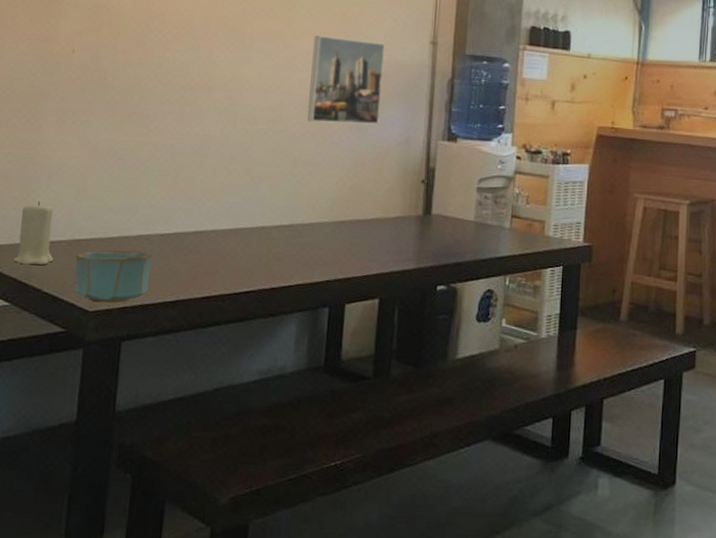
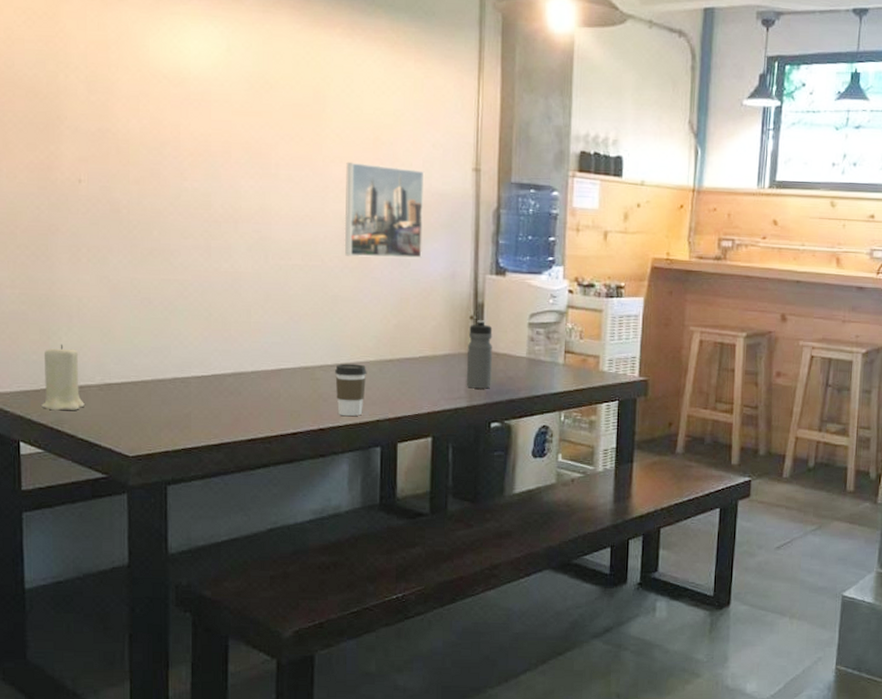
bowl: present [73,250,153,303] -> none [108,394,191,448]
coffee cup: none [289,224,321,277] -> present [334,363,367,417]
water bottle: none [414,184,443,252] -> present [466,320,493,389]

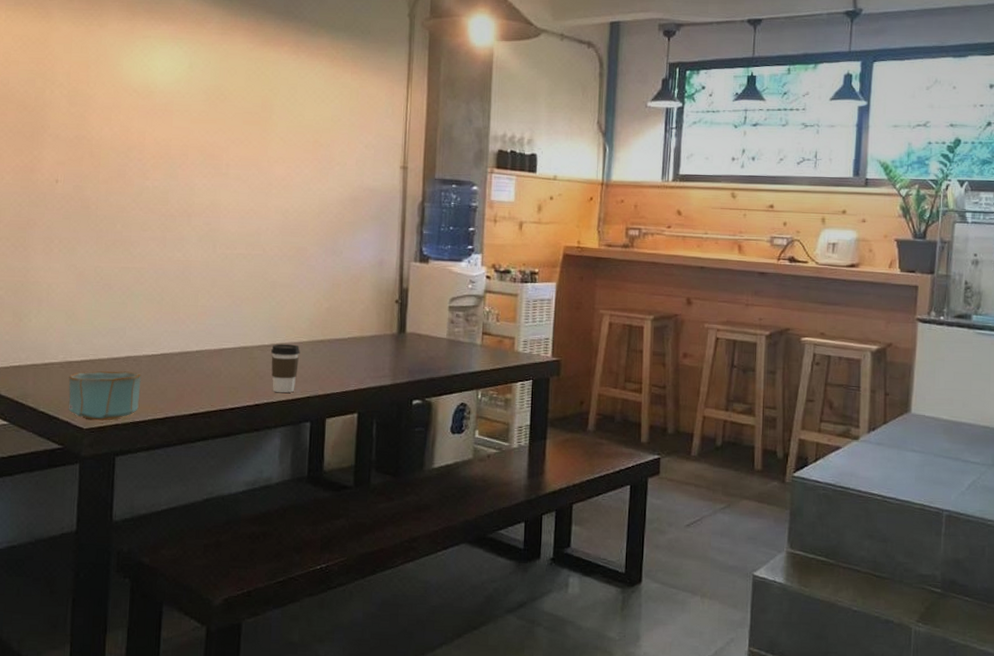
candle: present [42,344,85,411] -> none [10,325,47,386]
bowl: none [108,394,191,448] -> present [68,371,141,421]
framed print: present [344,162,425,259] -> none [284,162,358,248]
water bottle: present [466,320,493,389] -> none [390,304,416,368]

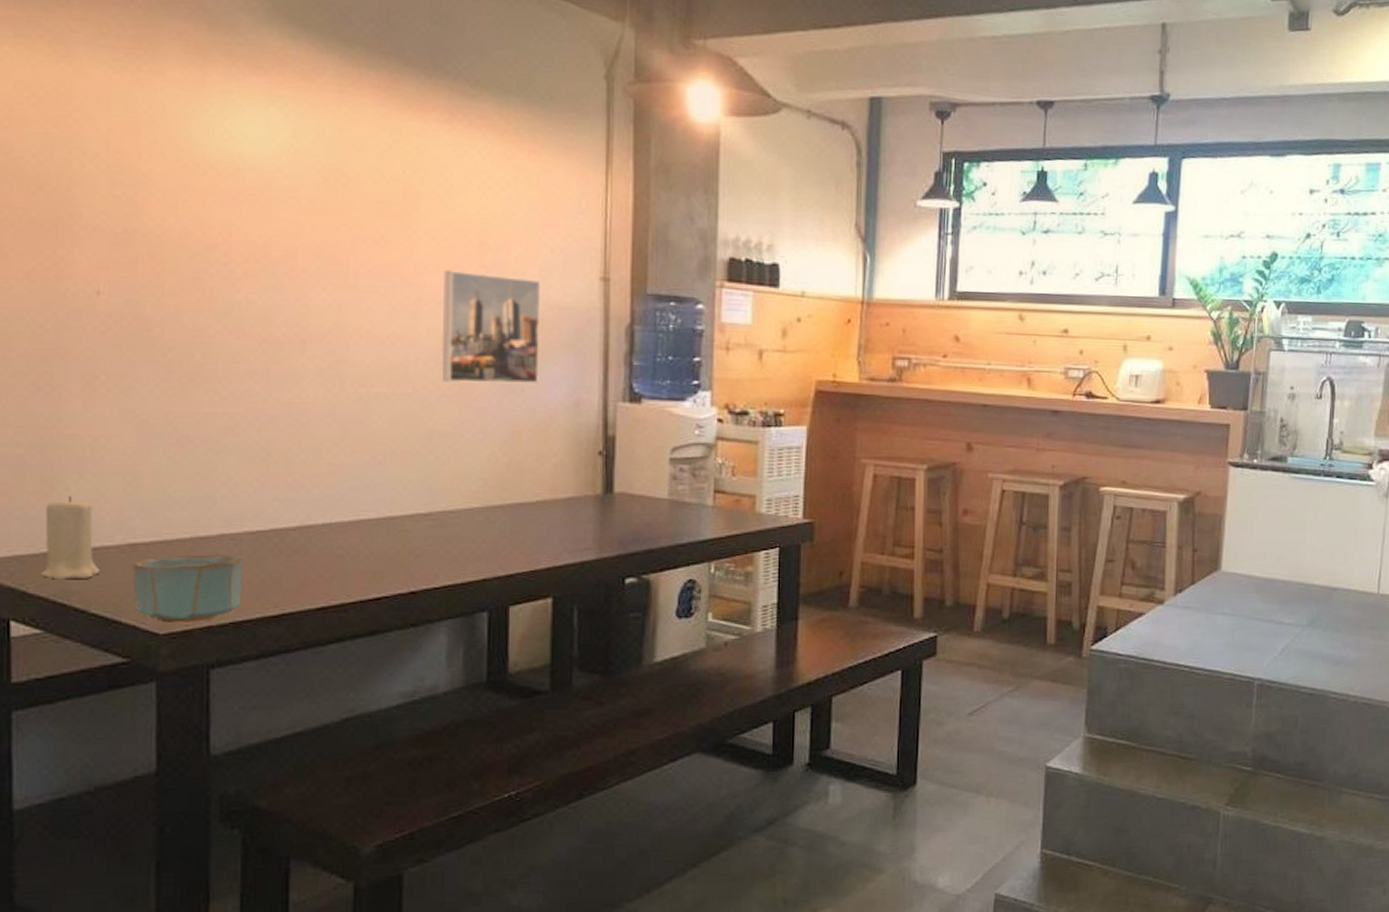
candle: none [10,325,47,386] -> present [41,495,100,580]
coffee cup: present [270,344,300,393] -> none [428,511,471,576]
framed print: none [284,162,358,248] -> present [441,269,541,384]

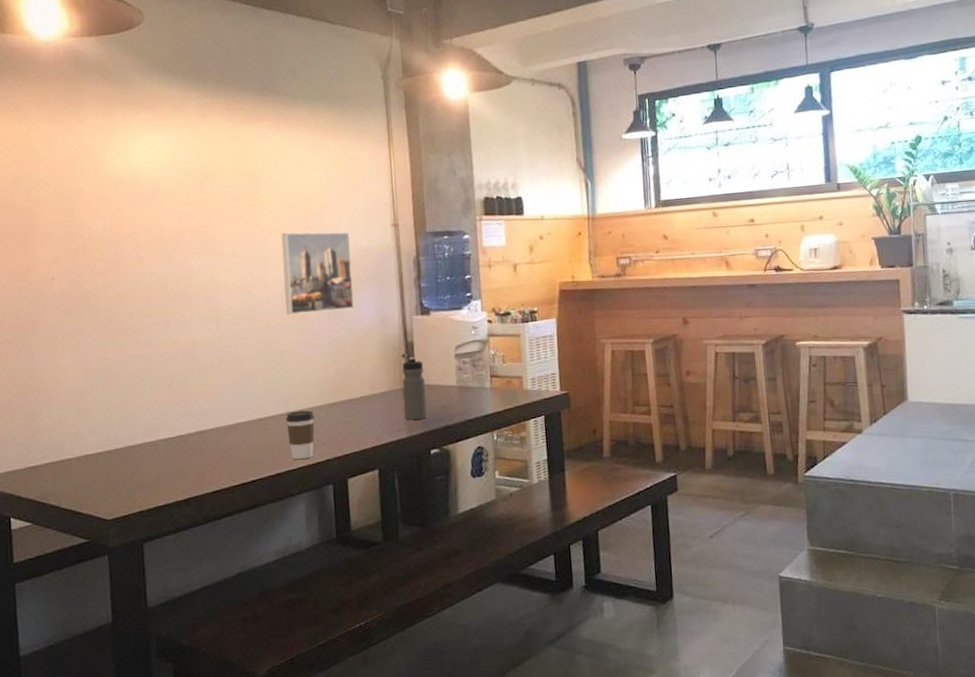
candle: present [41,495,100,580] -> none [28,424,66,486]
bowl: present [132,554,243,623] -> none [87,457,161,511]
coffee cup: none [428,511,471,576] -> present [285,410,315,460]
water bottle: none [594,456,626,538] -> present [402,357,427,420]

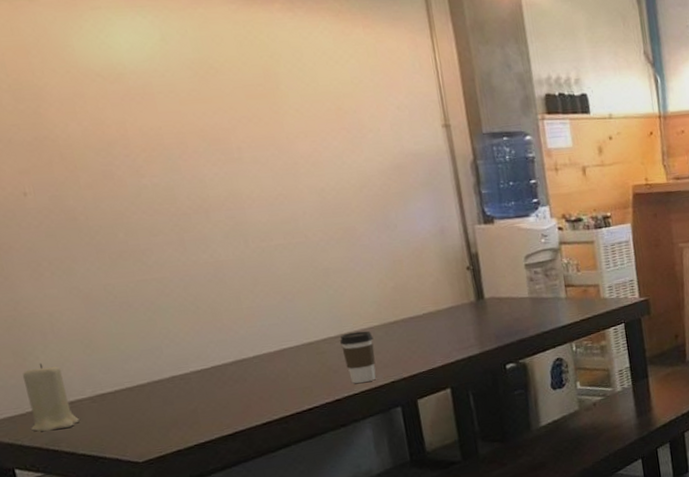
candle: none [28,424,66,486] -> present [22,363,80,432]
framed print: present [281,231,355,316] -> none [311,133,407,229]
water bottle: present [402,357,427,420] -> none [468,269,500,336]

